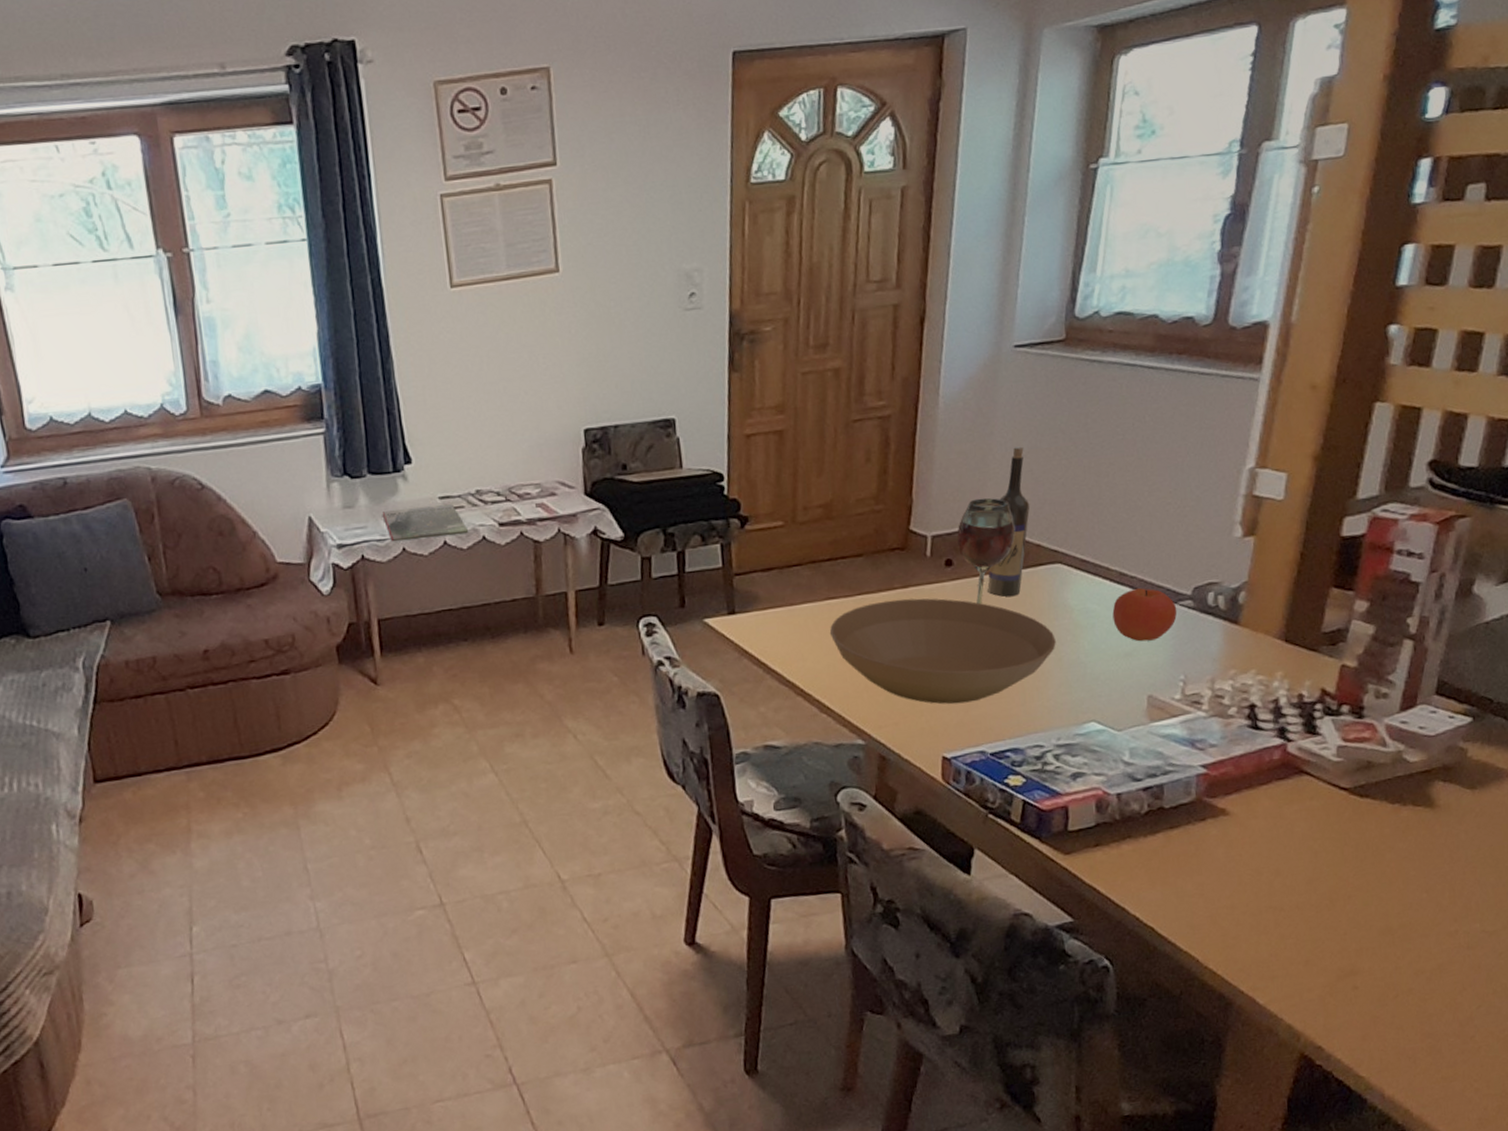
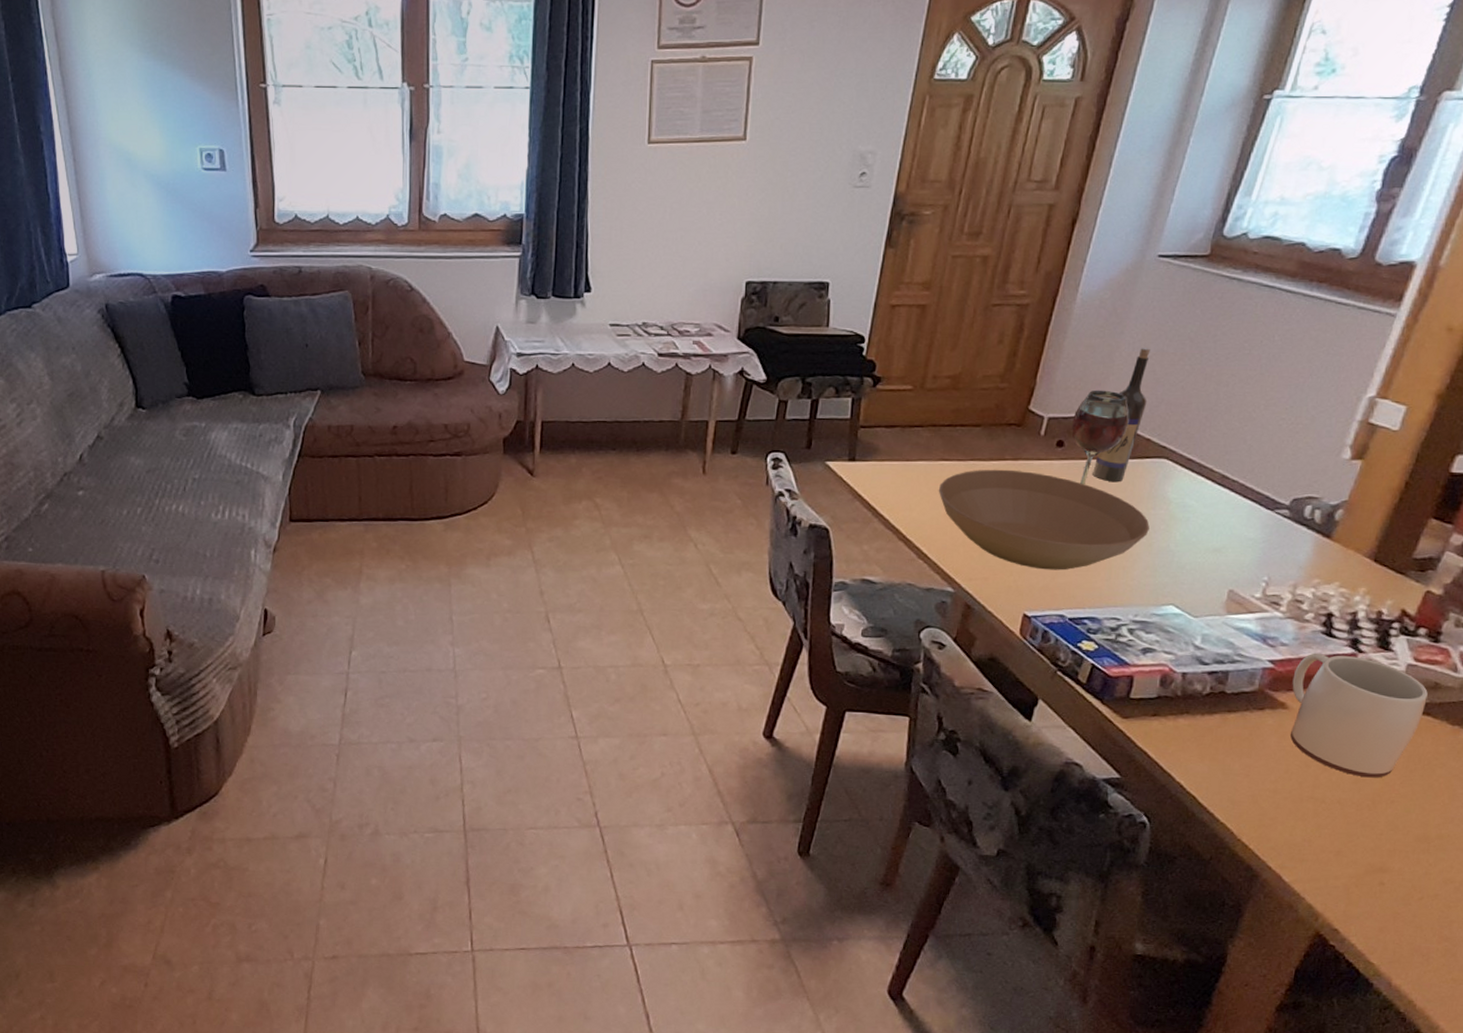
magazine: present [383,504,468,541] -> none [560,330,630,359]
fruit: present [1112,587,1177,642] -> none [1208,491,1273,541]
mug: none [1228,746,1363,876] -> present [1290,653,1428,778]

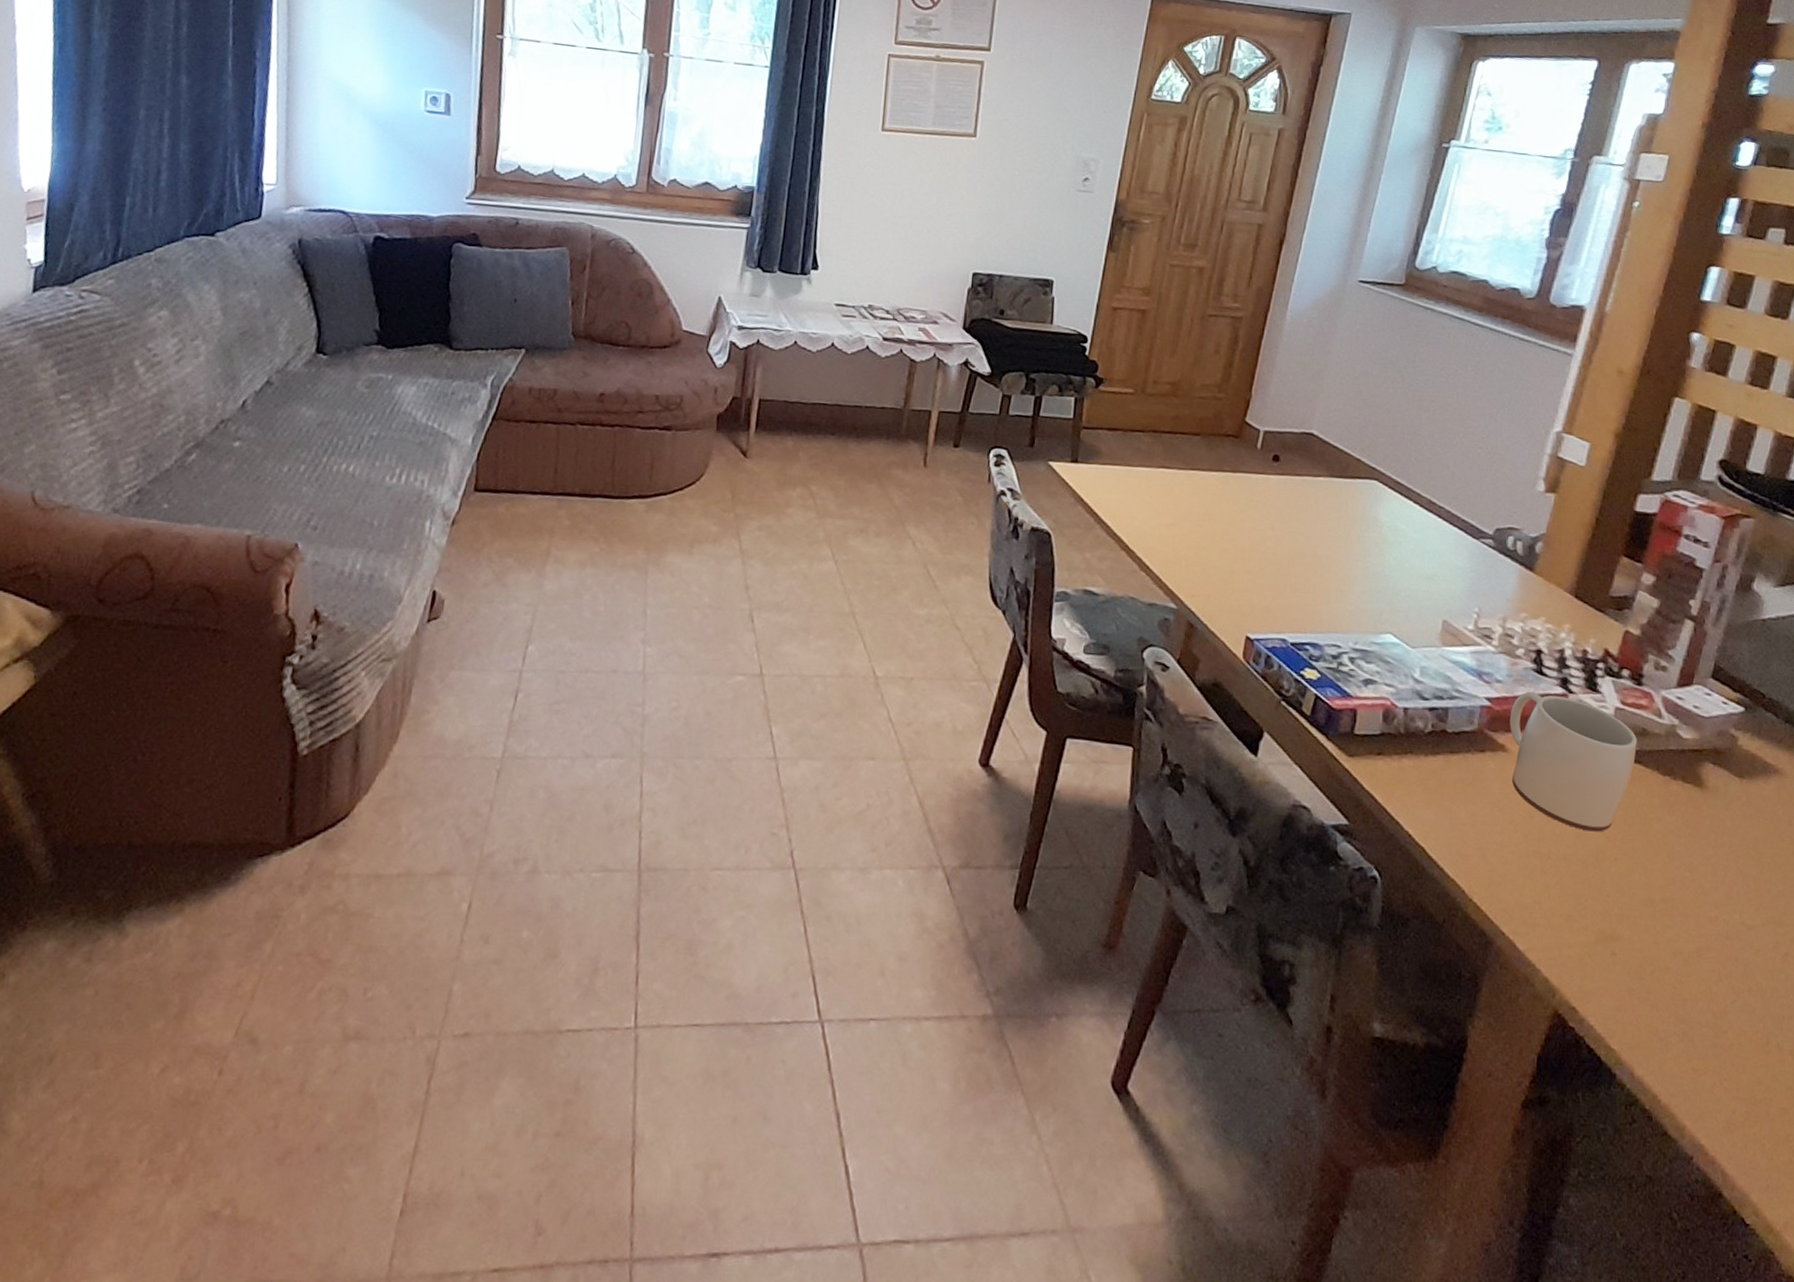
bowl: present [938,469,1150,570] -> none [1159,480,1364,591]
wineglass: present [1071,390,1130,485] -> none [1286,406,1340,503]
wine bottle: present [1092,348,1151,482] -> none [1308,368,1356,502]

